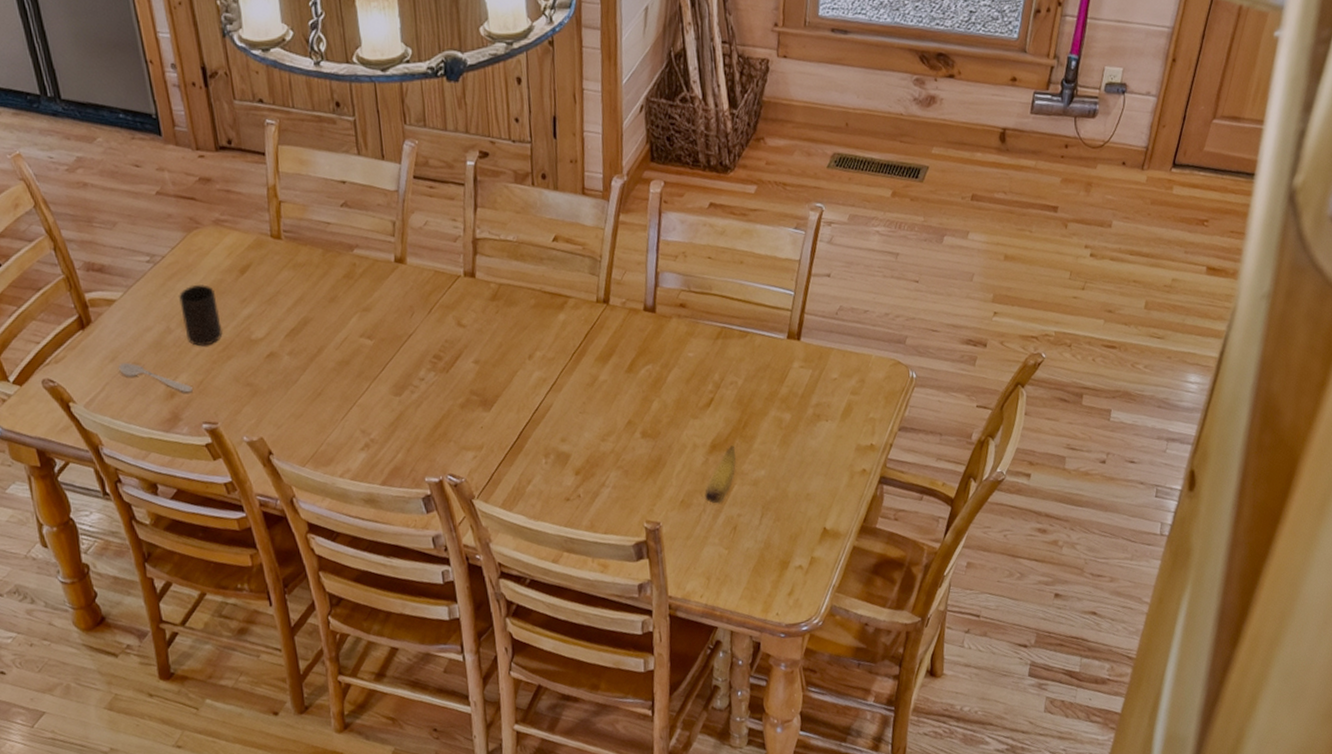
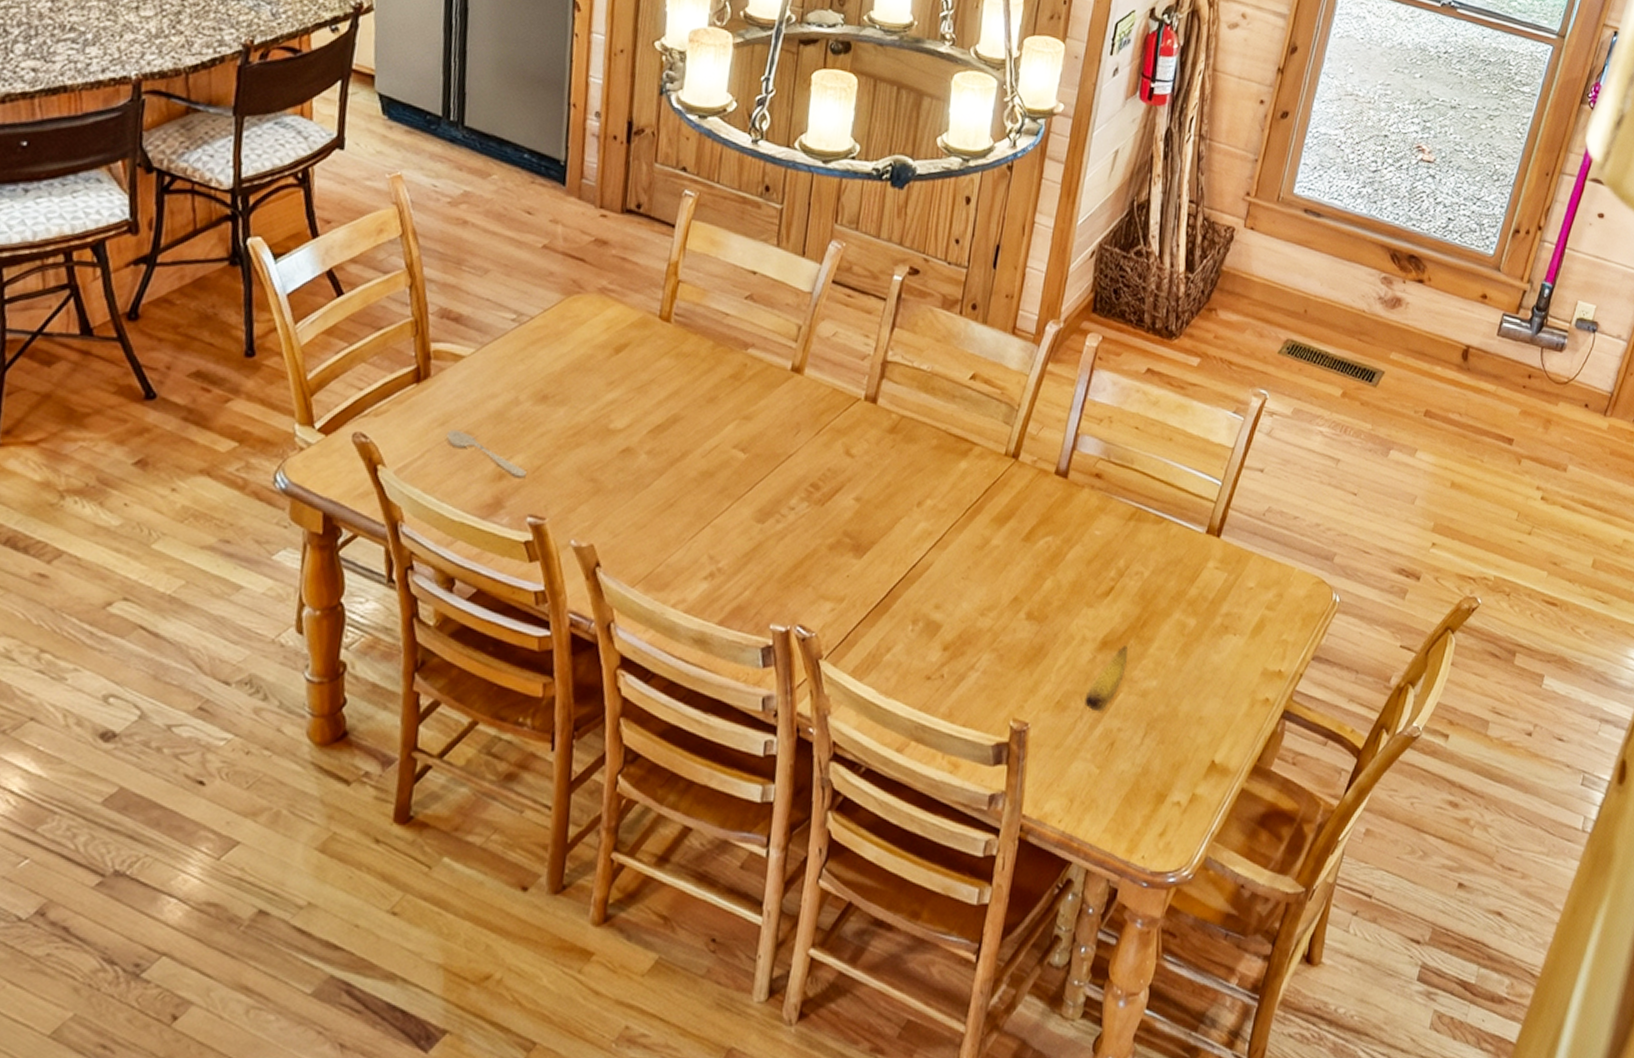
cup: present [179,284,223,347] -> none [535,356,580,427]

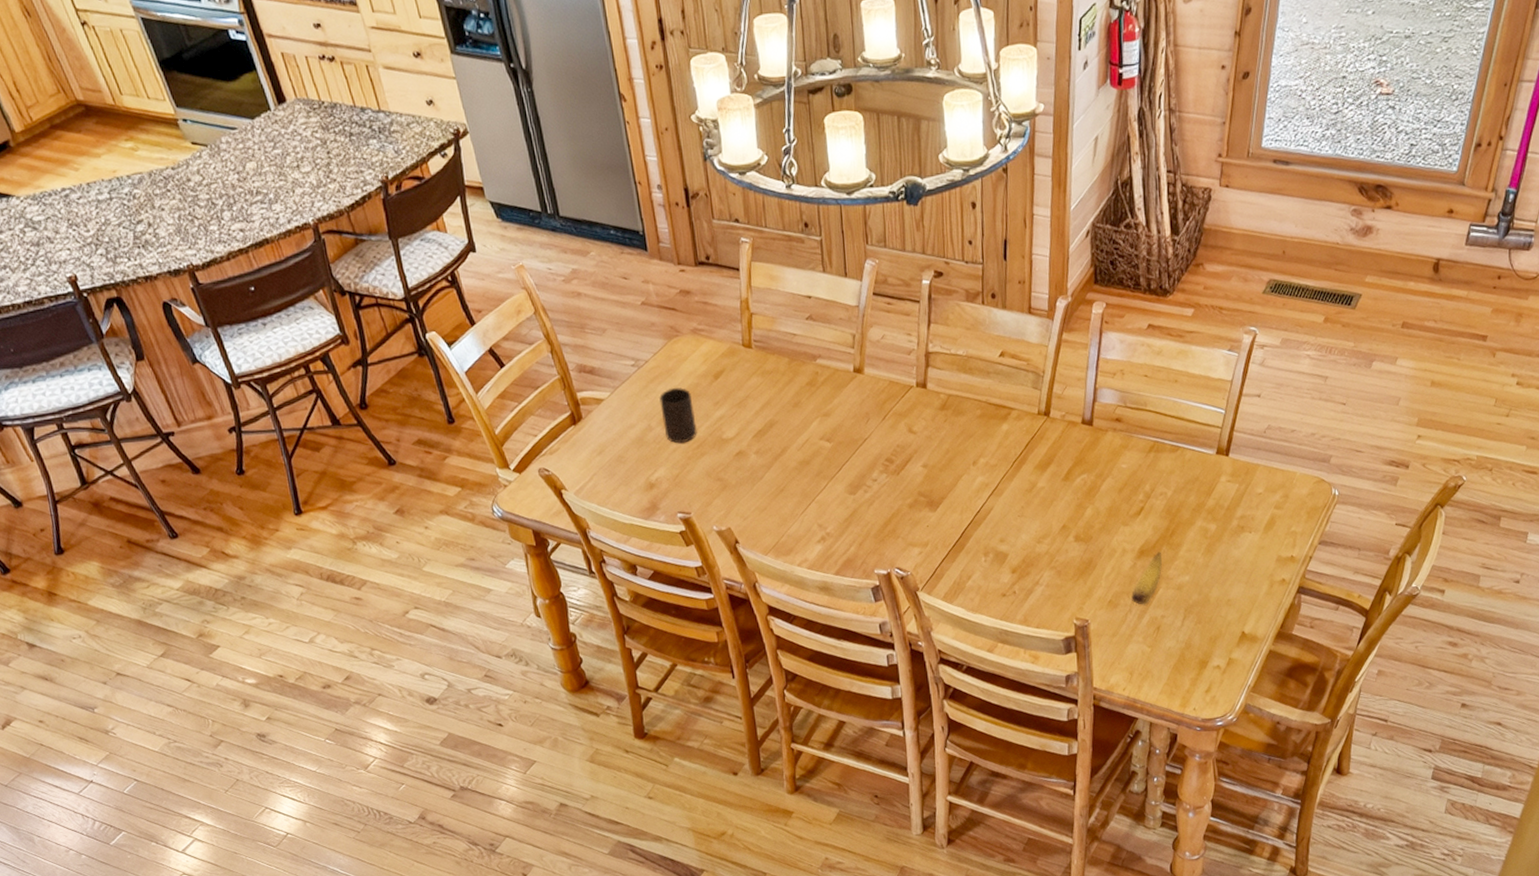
spoon: present [445,429,527,478] -> none [604,455,670,485]
cup: none [535,356,580,427] -> present [659,388,697,444]

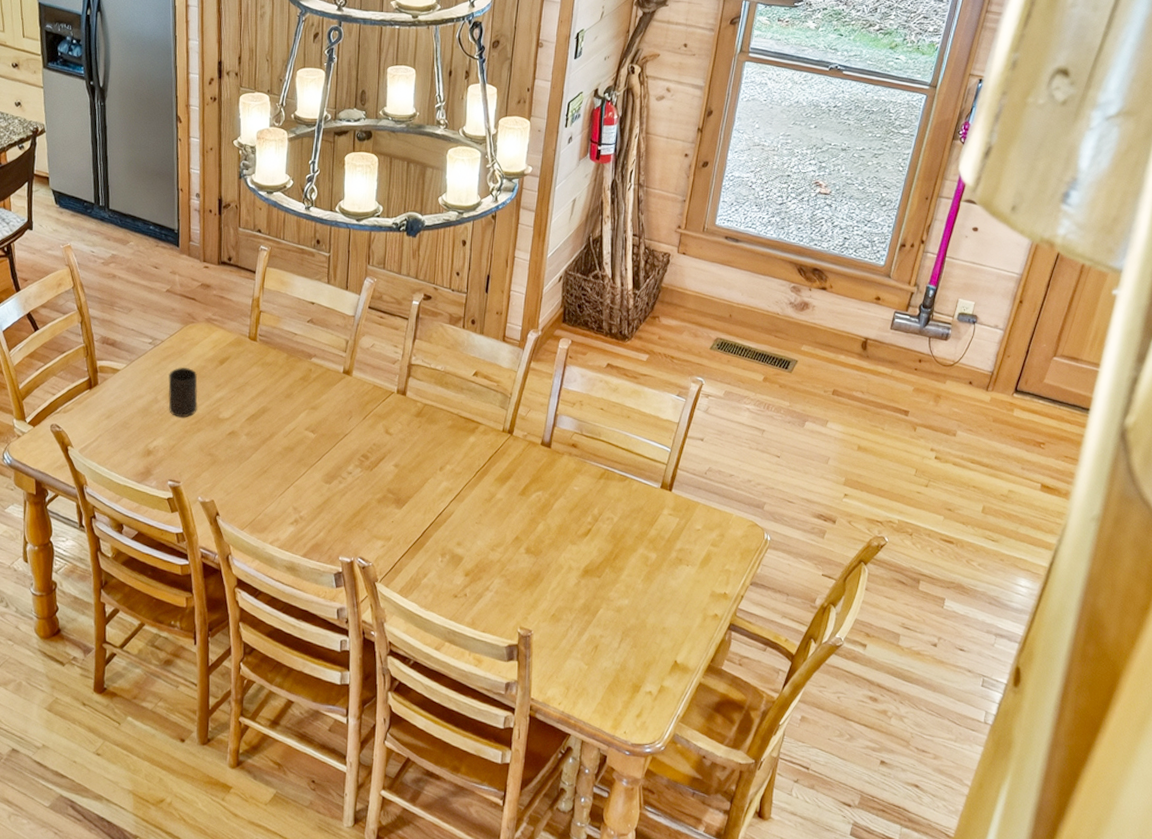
banana: present [1131,552,1162,605] -> none [573,573,604,623]

